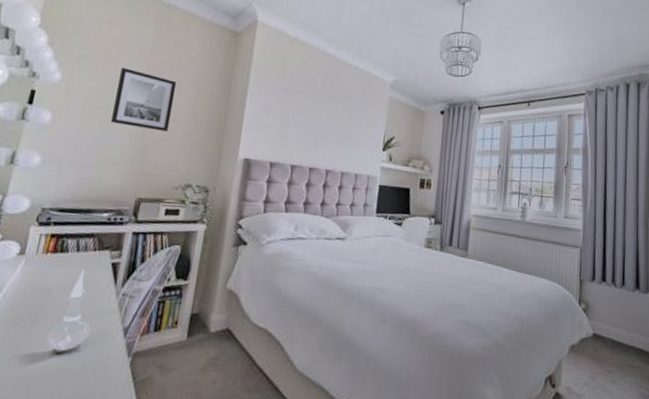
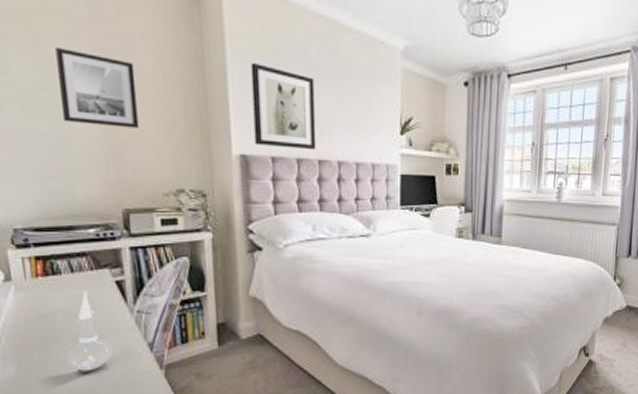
wall art: none [258,87,317,159] -> present [251,63,316,151]

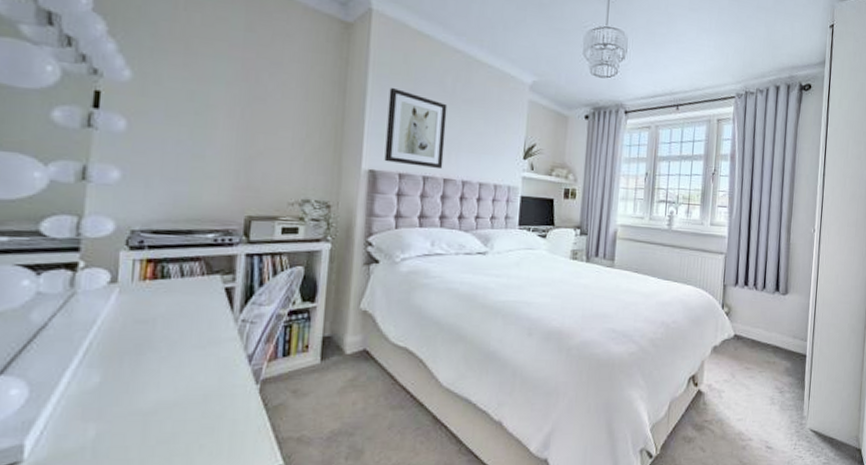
wall art: present [55,46,140,128] -> none [202,62,280,140]
perfume bottle: present [67,291,113,373] -> none [159,296,209,385]

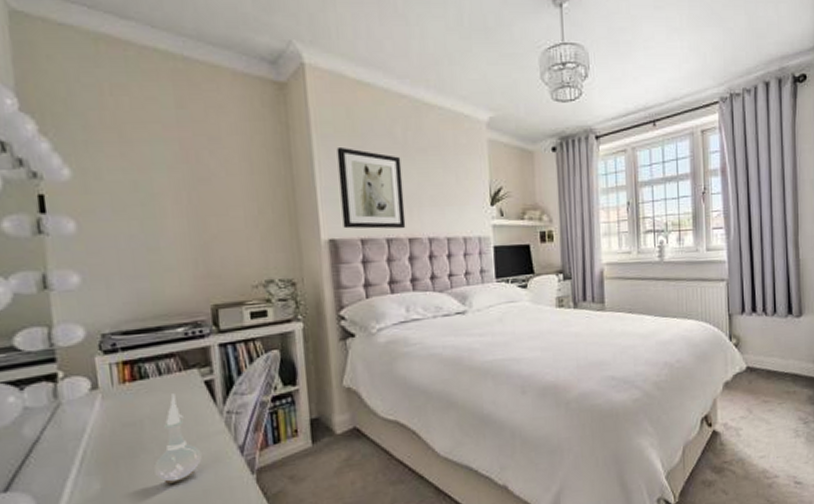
perfume bottle: none [159,296,209,385] -> present [154,394,202,484]

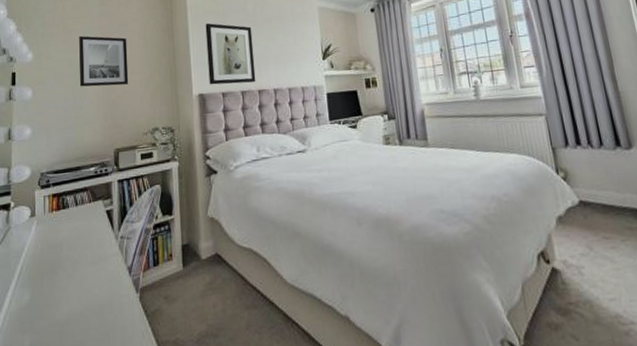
wall art: none [145,148,228,222] -> present [79,35,129,87]
perfume bottle: present [154,394,202,484] -> none [67,221,101,298]

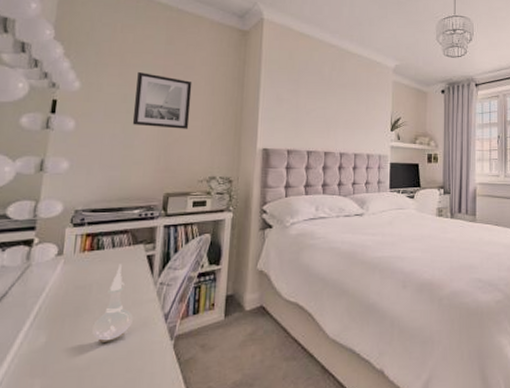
perfume bottle: none [67,221,101,298] -> present [92,264,133,343]
wall art: present [205,23,256,85] -> none [275,80,326,144]

